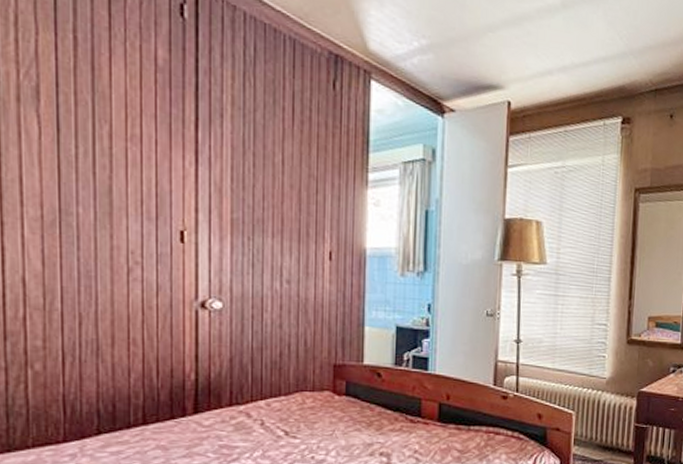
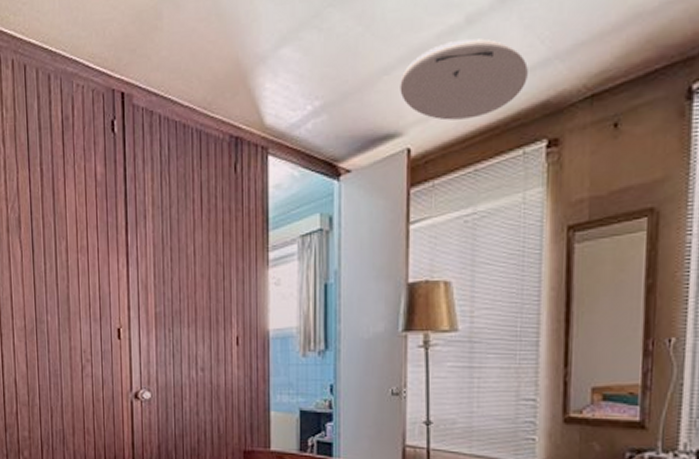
ceiling light: none [503,18,609,88] -> present [400,38,528,121]

